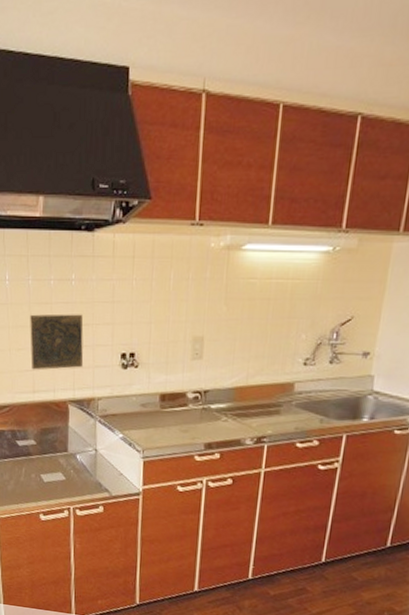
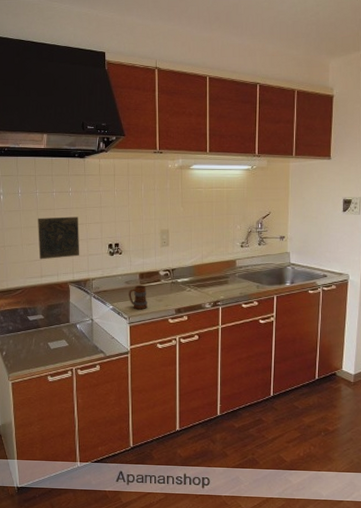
mug: none [144,410,168,442] -> present [129,286,147,310]

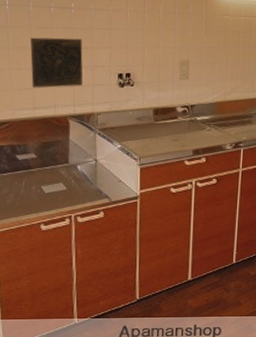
mug: present [129,286,147,310] -> none [140,123,162,150]

